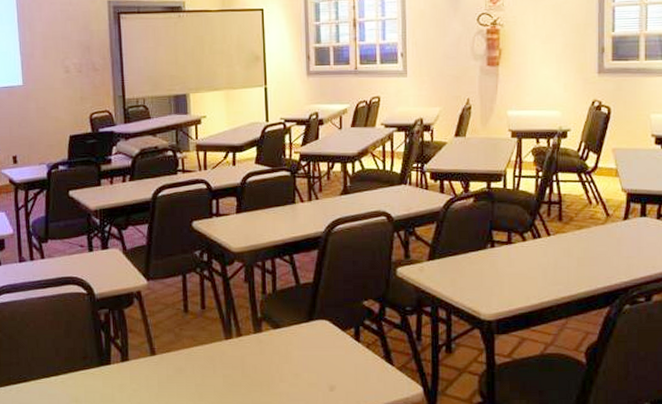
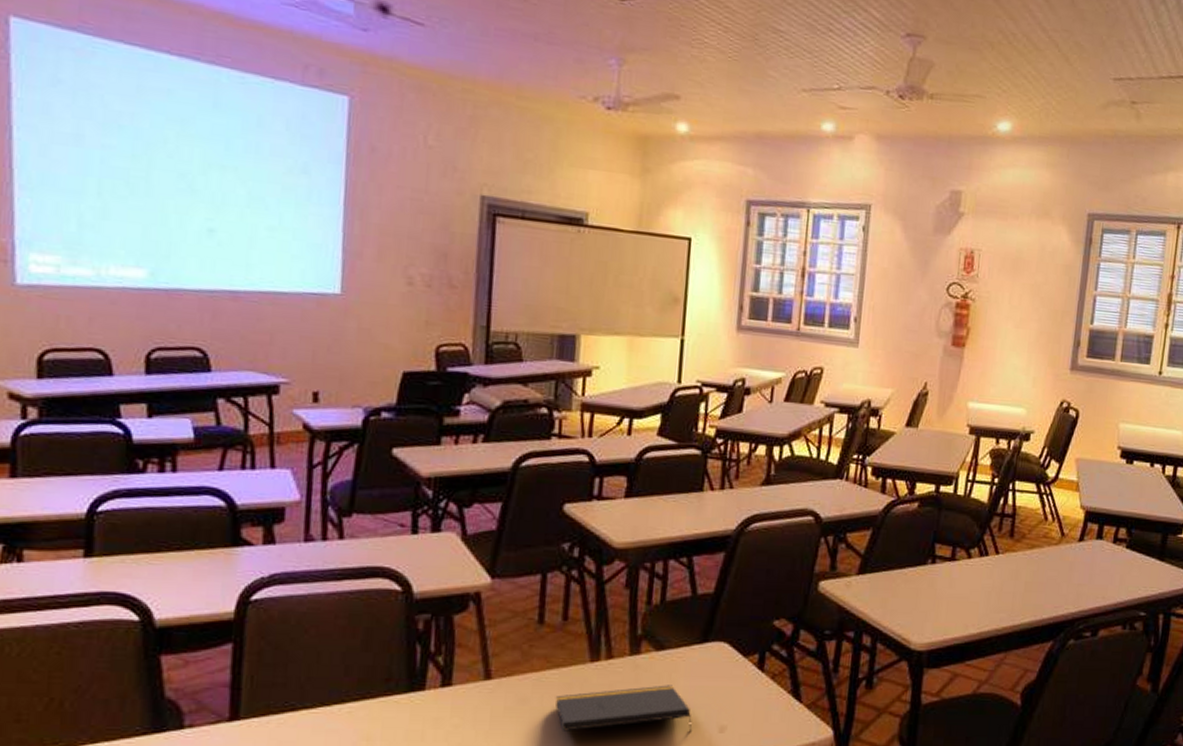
notepad: none [202,355,308,392] -> present [555,685,692,732]

